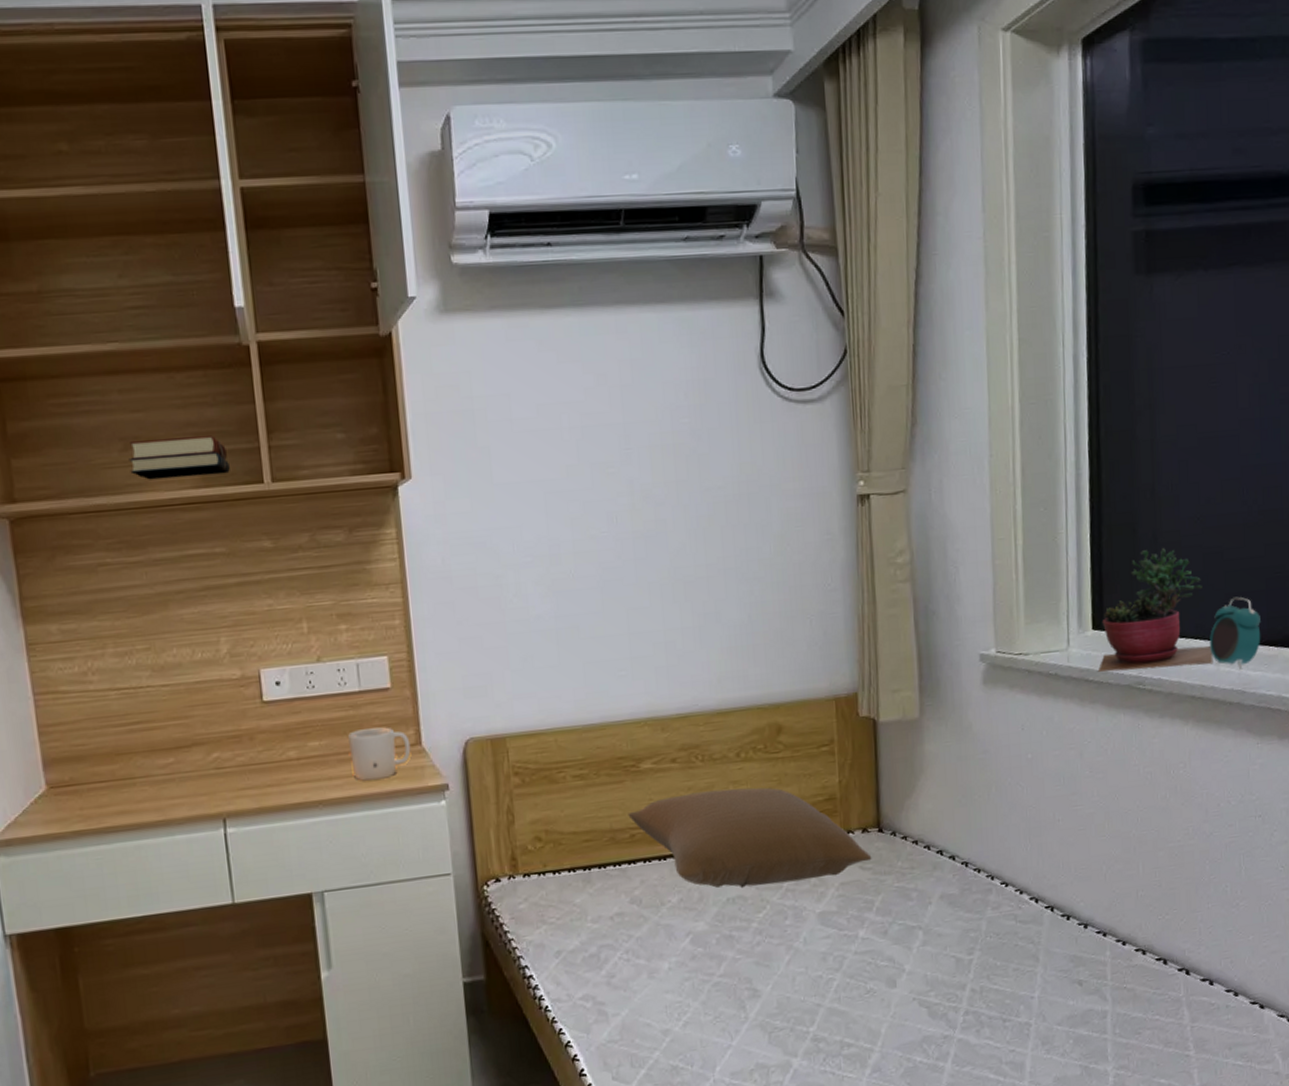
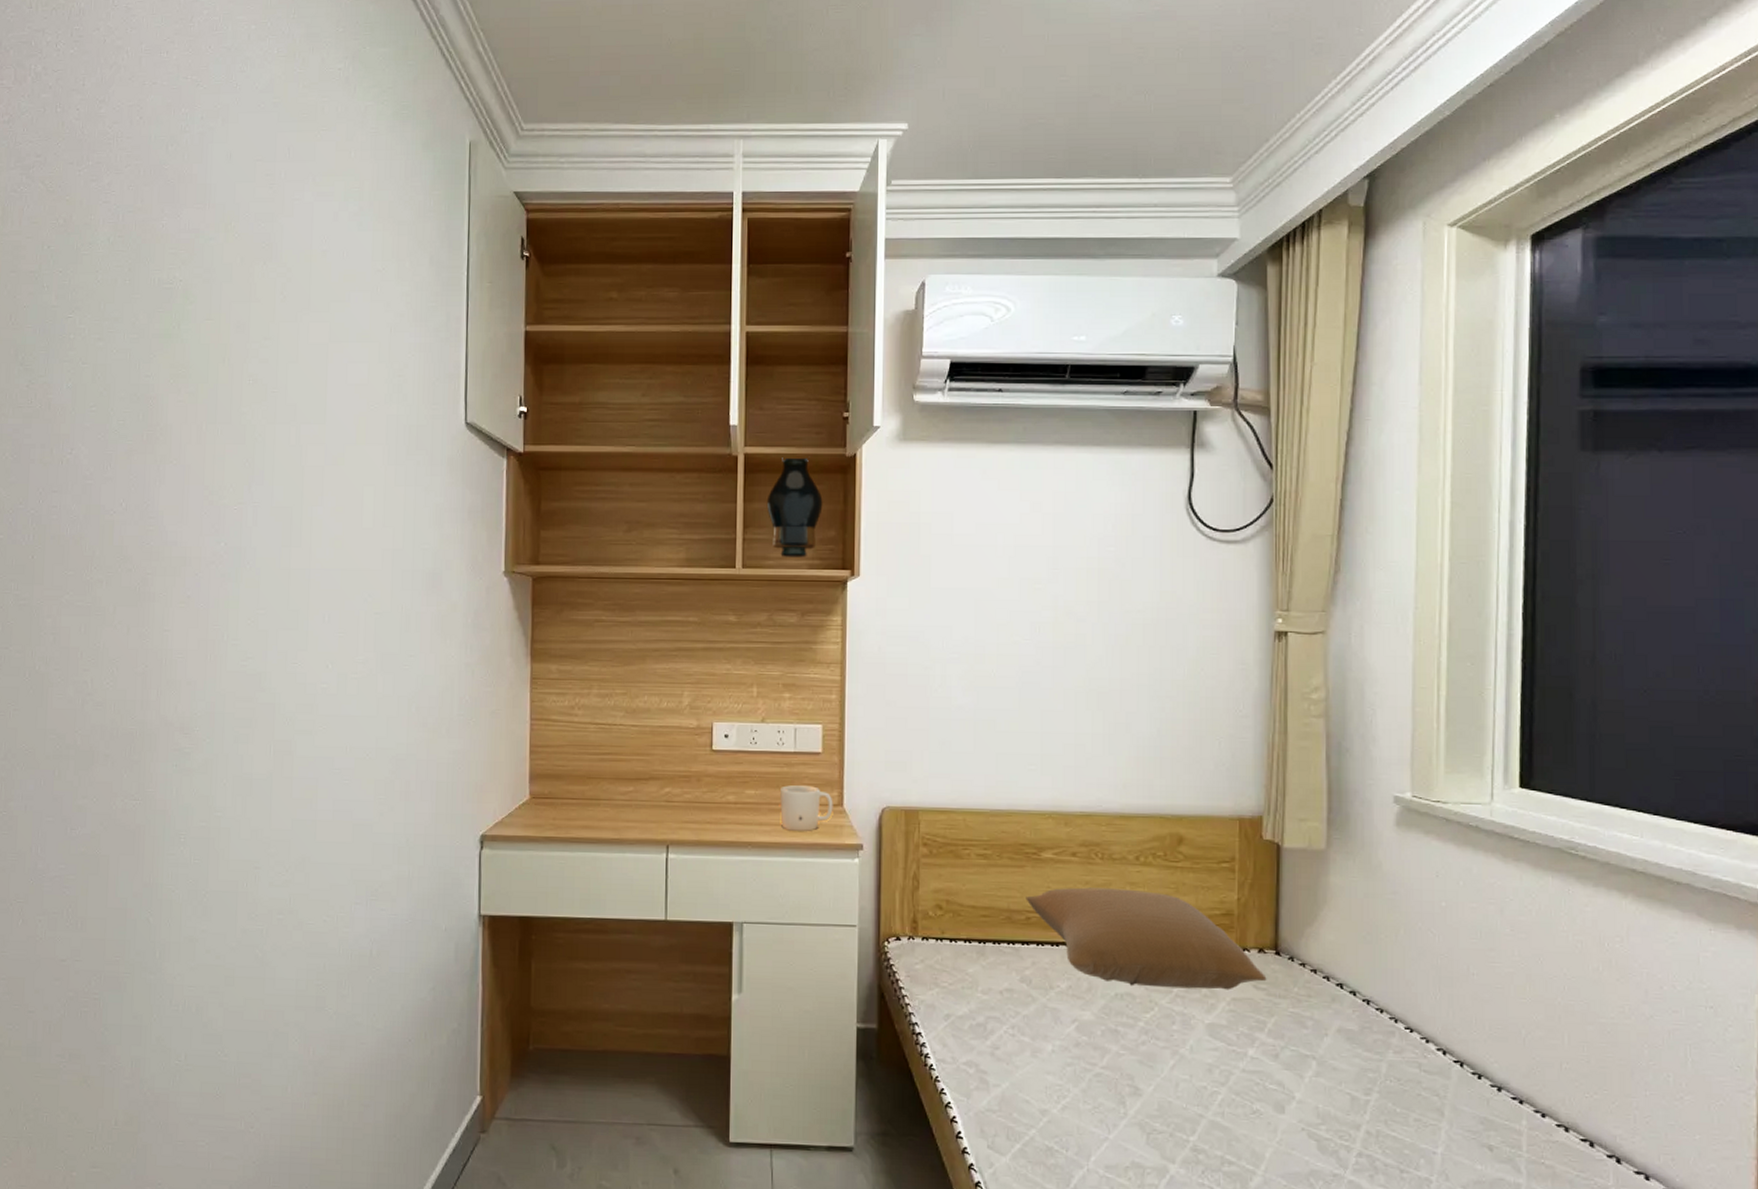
books: present [129,435,230,480] -> none [630,525,709,558]
vase: none [291,341,360,465] -> present [766,457,823,557]
succulent plant: present [1097,548,1213,673] -> none [1524,716,1659,840]
alarm clock: present [1209,596,1261,673] -> none [1654,774,1717,853]

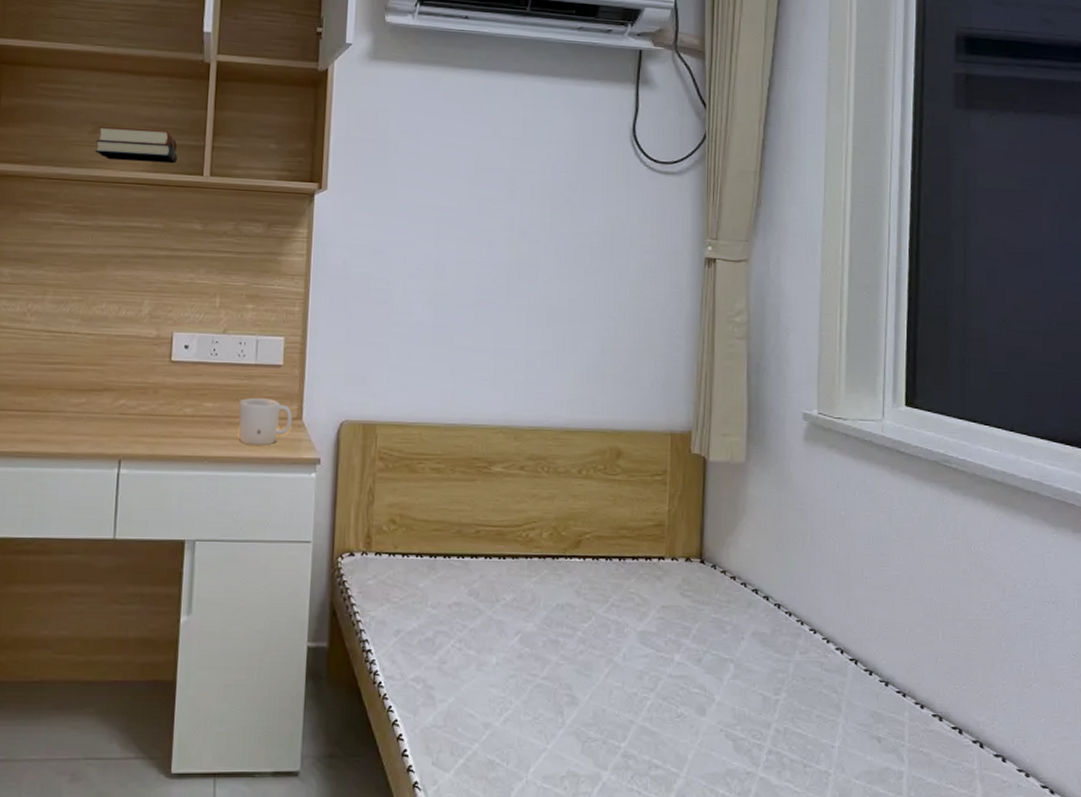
books: none [630,525,709,558] -> present [94,127,177,164]
vase: present [766,457,823,557] -> none [237,68,294,168]
pillow: present [1026,887,1267,990] -> none [476,500,692,598]

